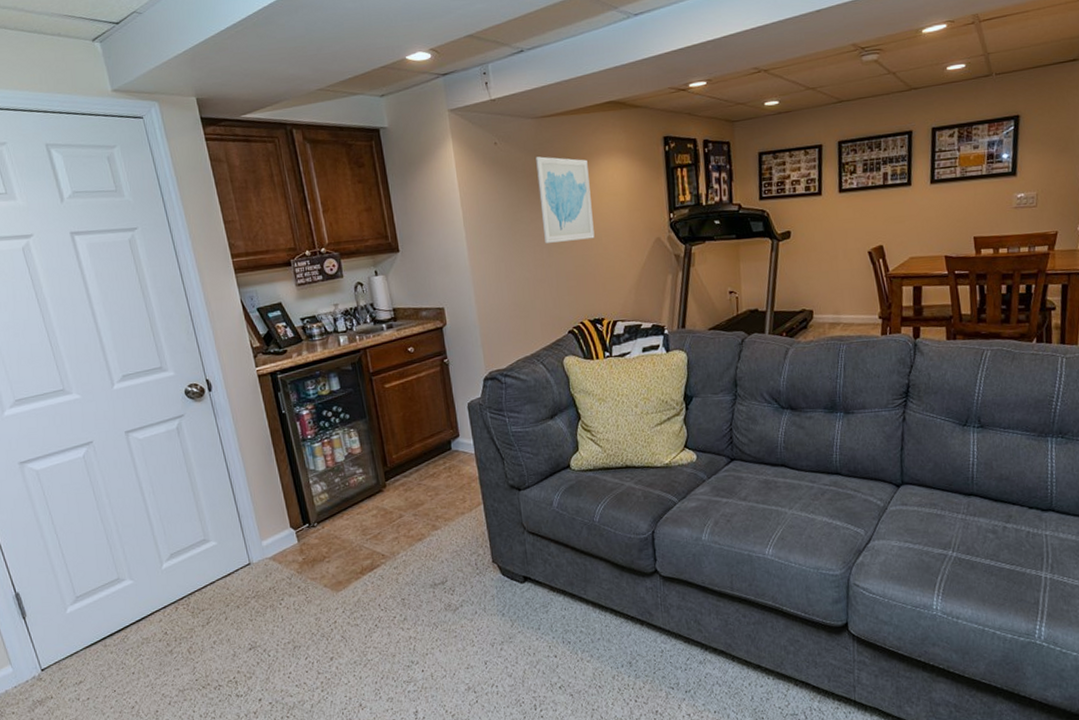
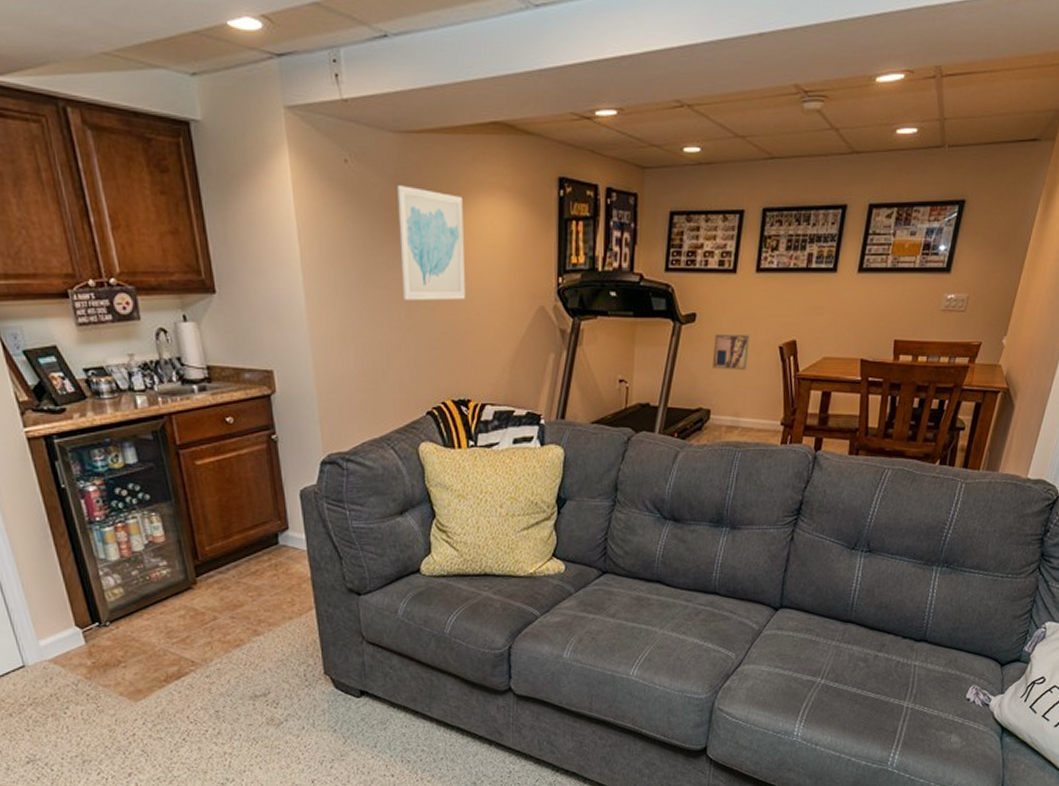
wall art: none [809,244,842,276] -> present [712,333,751,371]

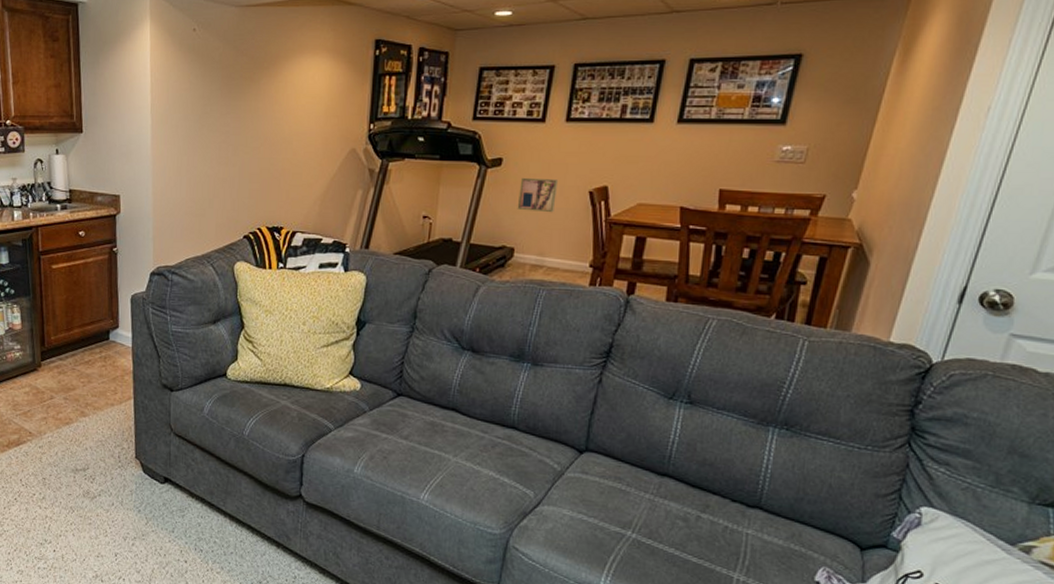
wall art: present [397,185,465,300] -> none [232,48,289,142]

